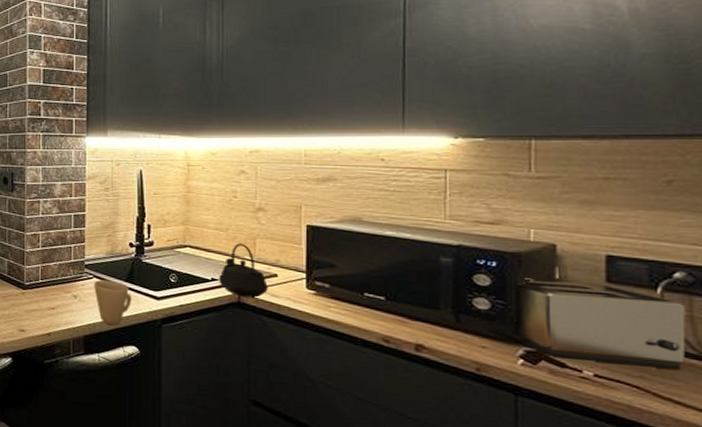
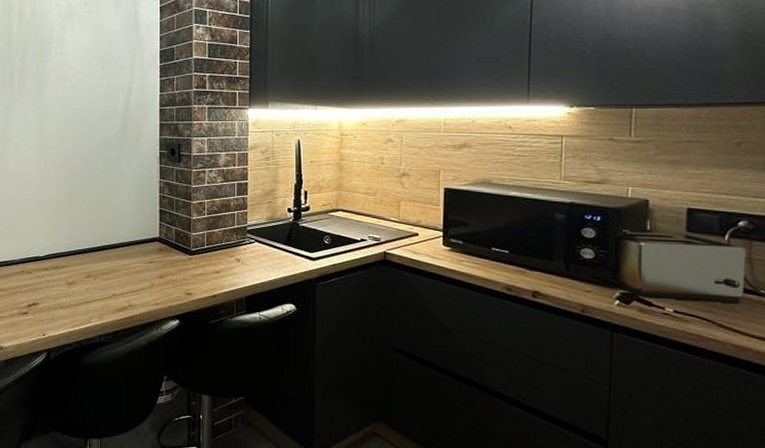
mug: present [94,279,132,326] -> none [255,243,290,286]
kettle: present [218,243,268,298] -> none [367,206,410,255]

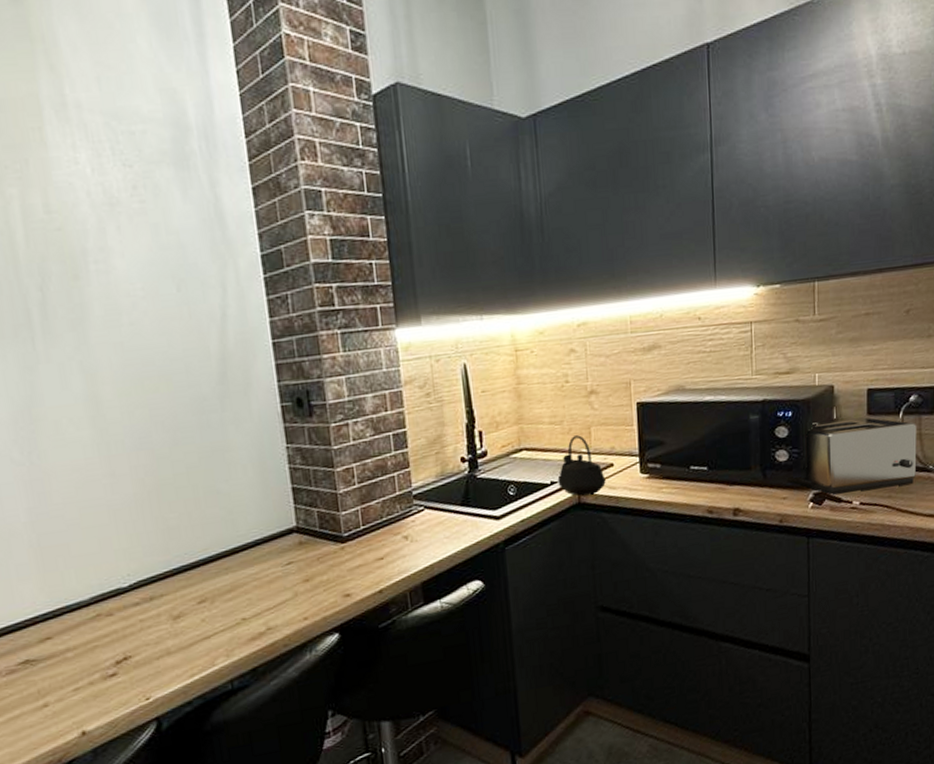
kettle: none [367,206,410,255] -> present [557,435,606,496]

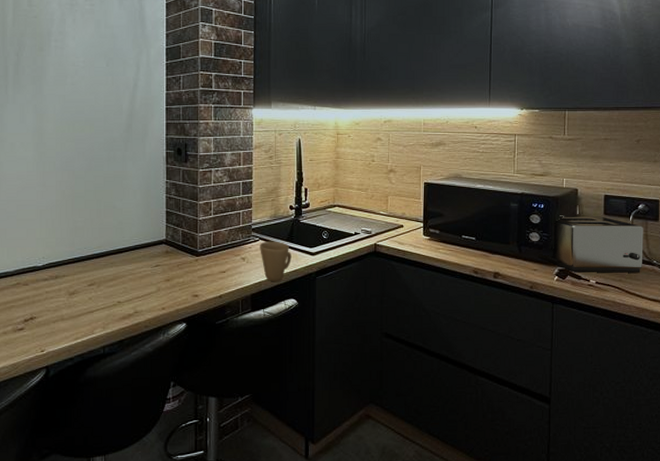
mug: none [426,507,471,563] -> present [260,241,292,282]
kettle: present [557,435,606,496] -> none [360,201,396,246]

